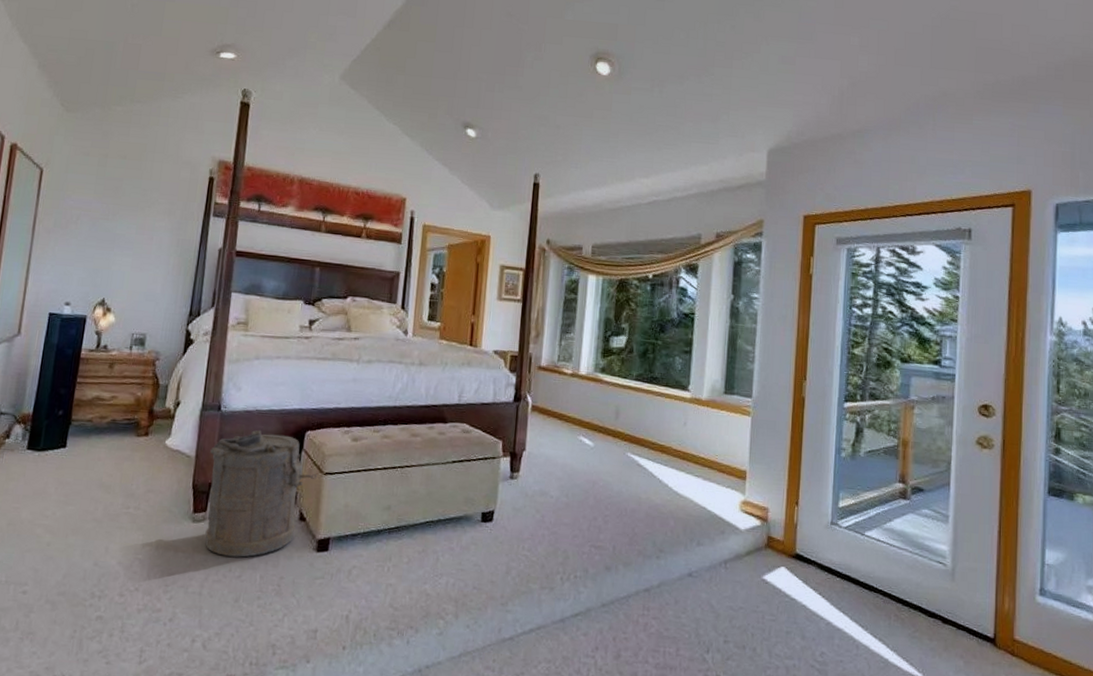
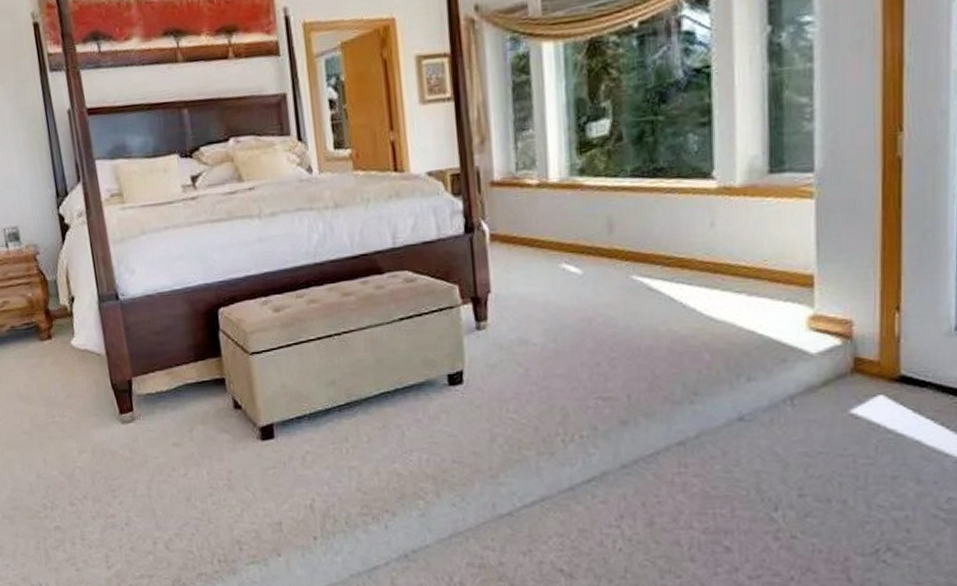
laundry hamper: present [205,429,317,558] -> none [119,314,243,455]

